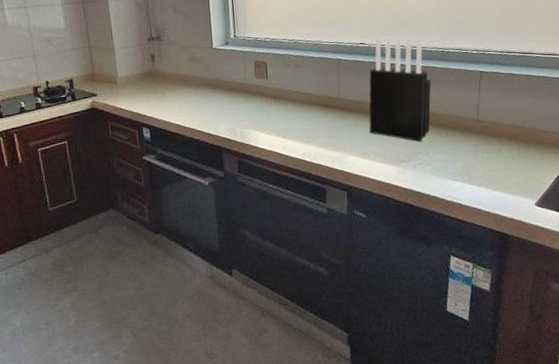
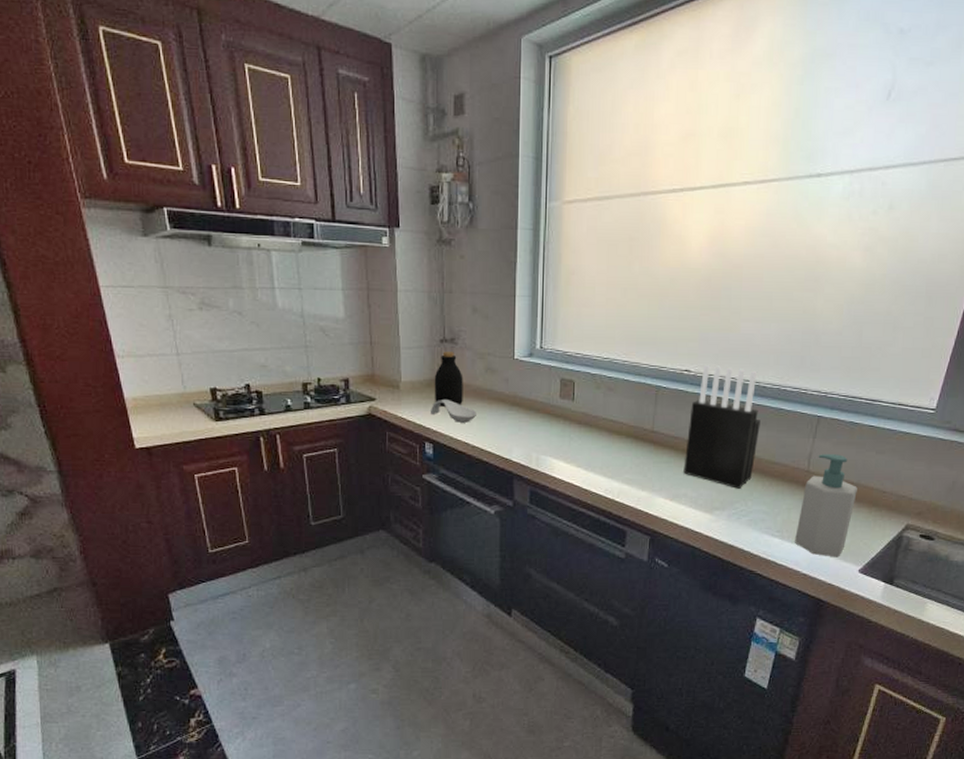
bottle: none [145,47,172,95] -> present [434,352,463,406]
spoon rest: none [145,88,186,108] -> present [431,398,478,423]
soap bottle: none [474,103,524,194] -> present [795,454,857,557]

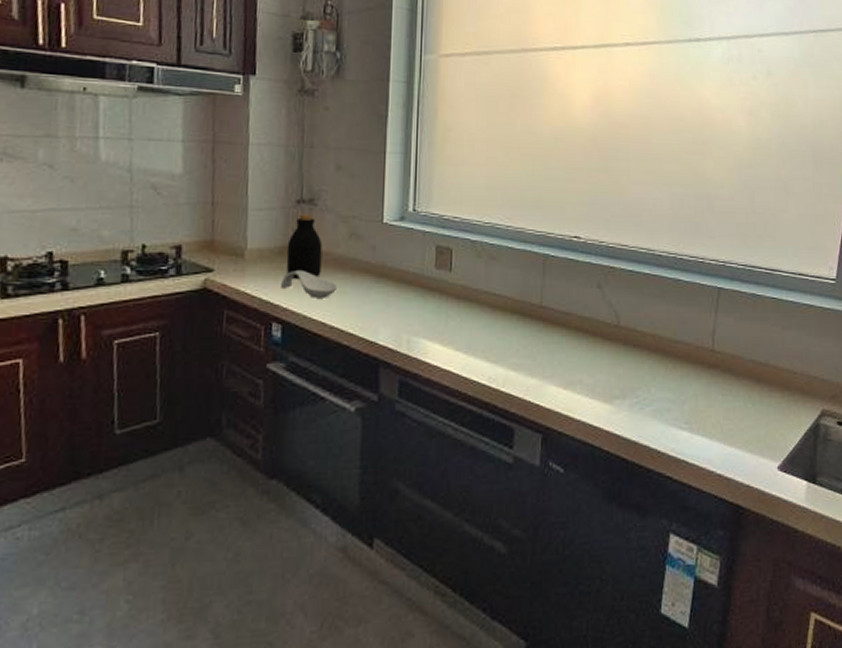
knife block: present [683,364,761,489] -> none [577,230,658,373]
soap bottle: present [795,454,857,557] -> none [705,330,767,453]

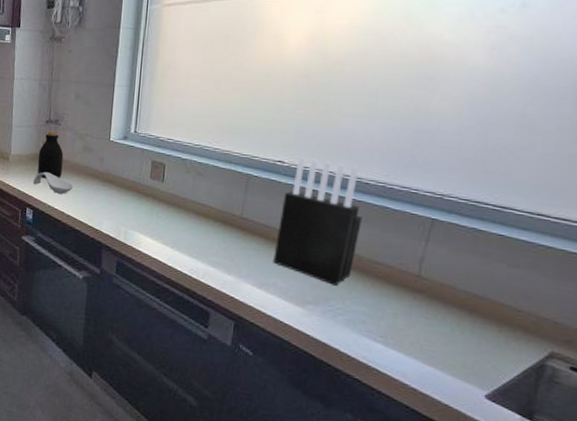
knife block: none [577,230,658,373] -> present [273,156,362,286]

